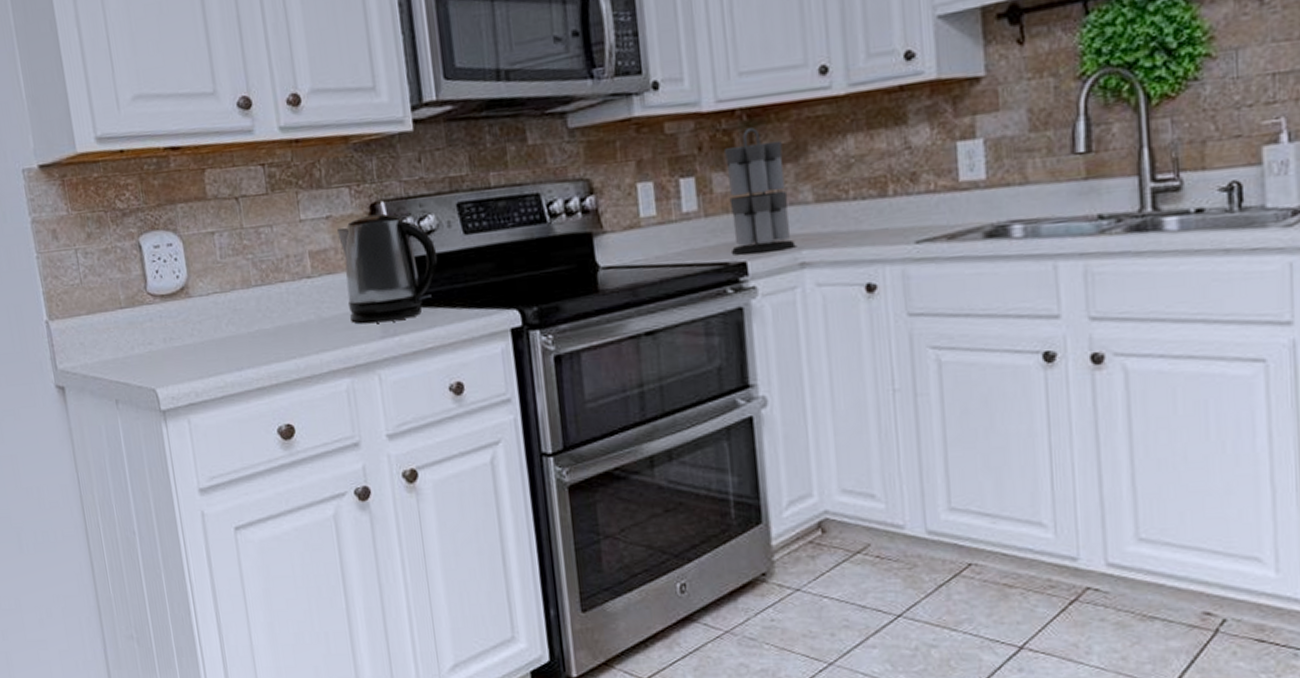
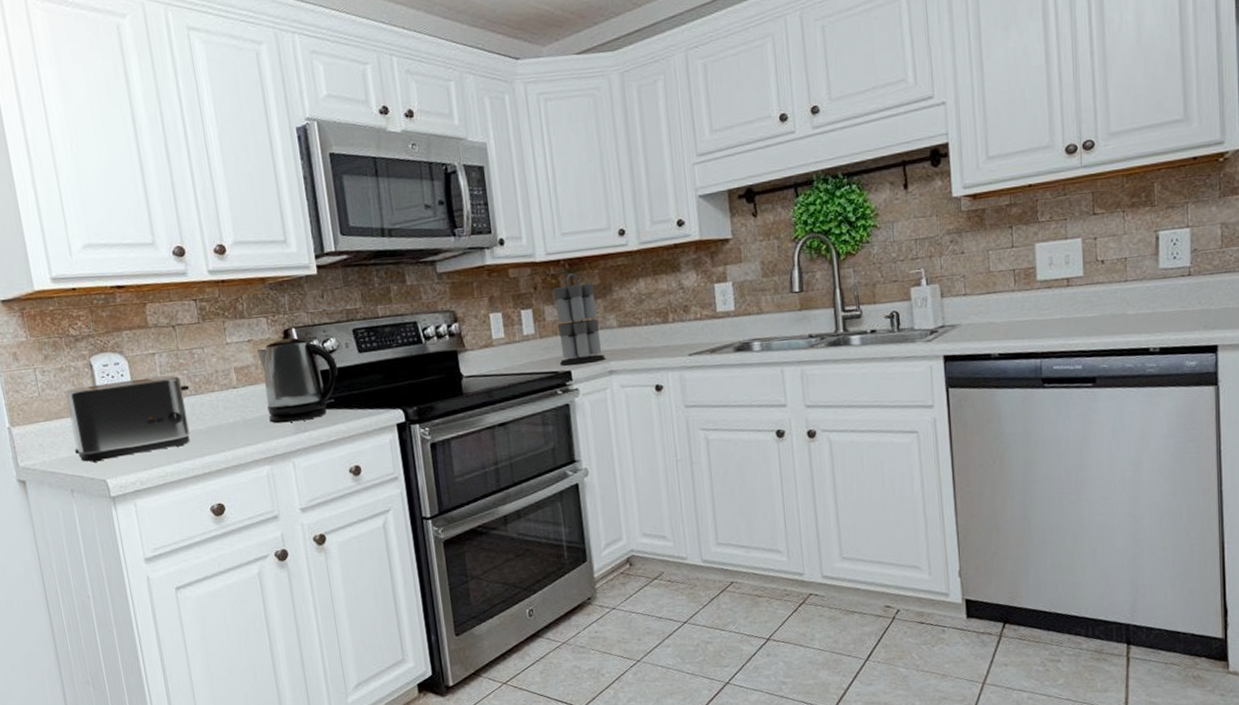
toaster: none [110,260,255,367] -> present [65,375,190,462]

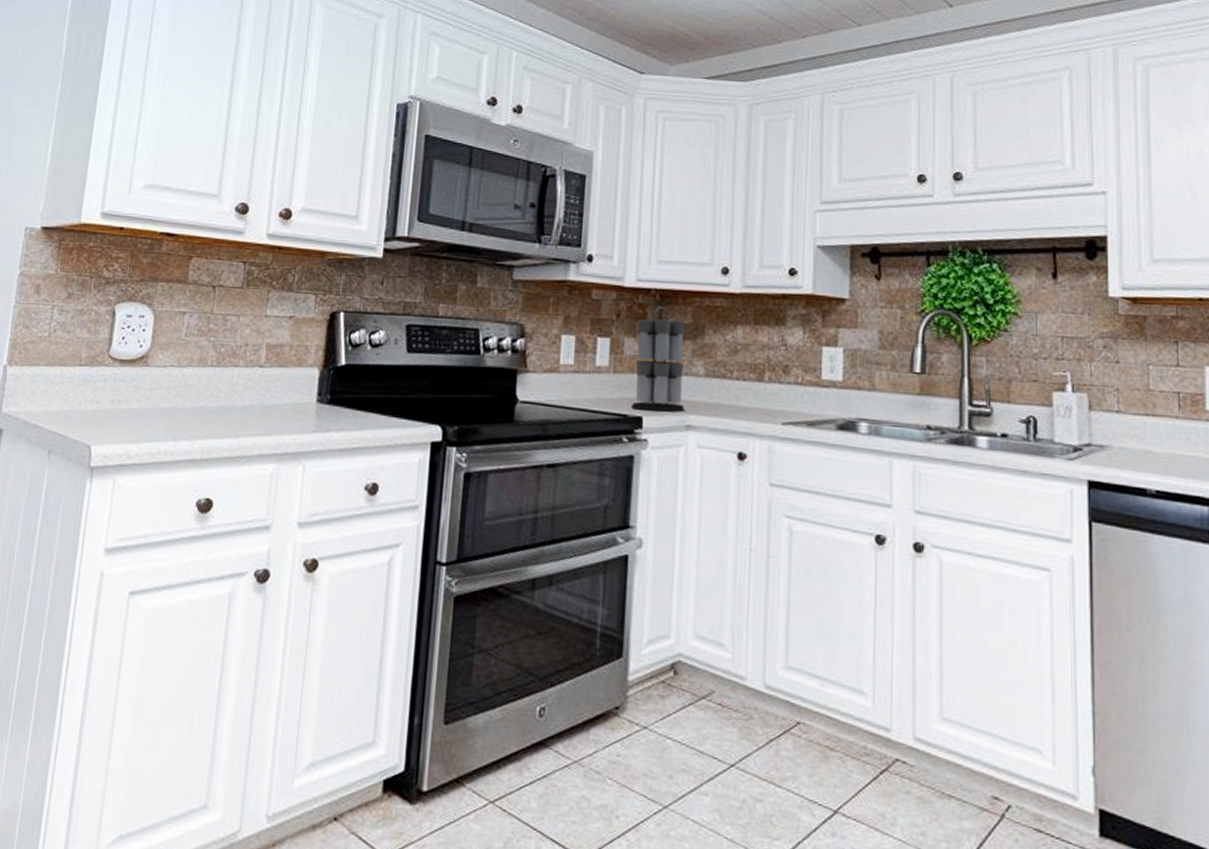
toaster: present [65,375,190,462] -> none [66,334,213,423]
kettle: present [257,337,339,424] -> none [290,321,381,419]

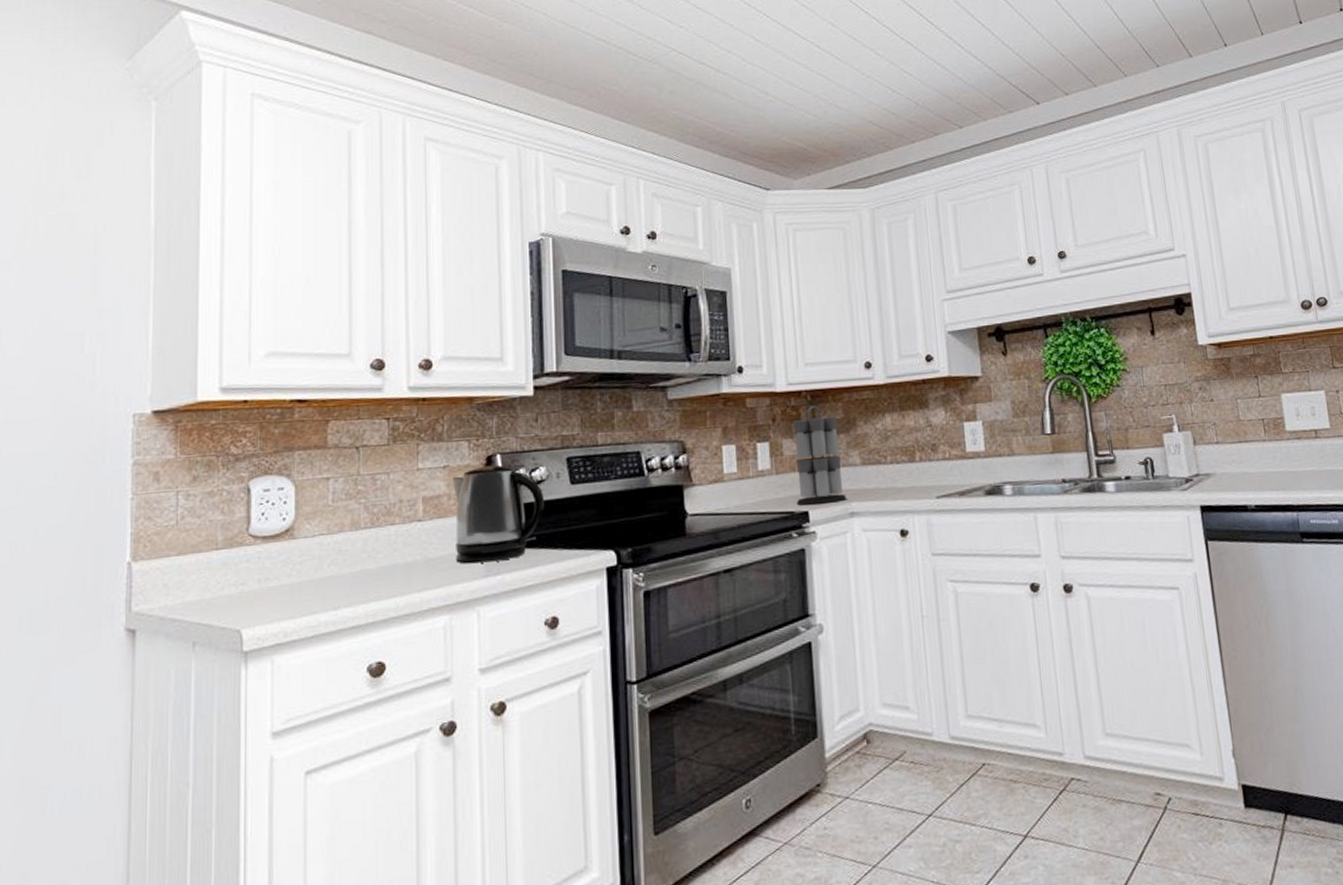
kettle: none [290,321,381,419] -> present [453,464,545,564]

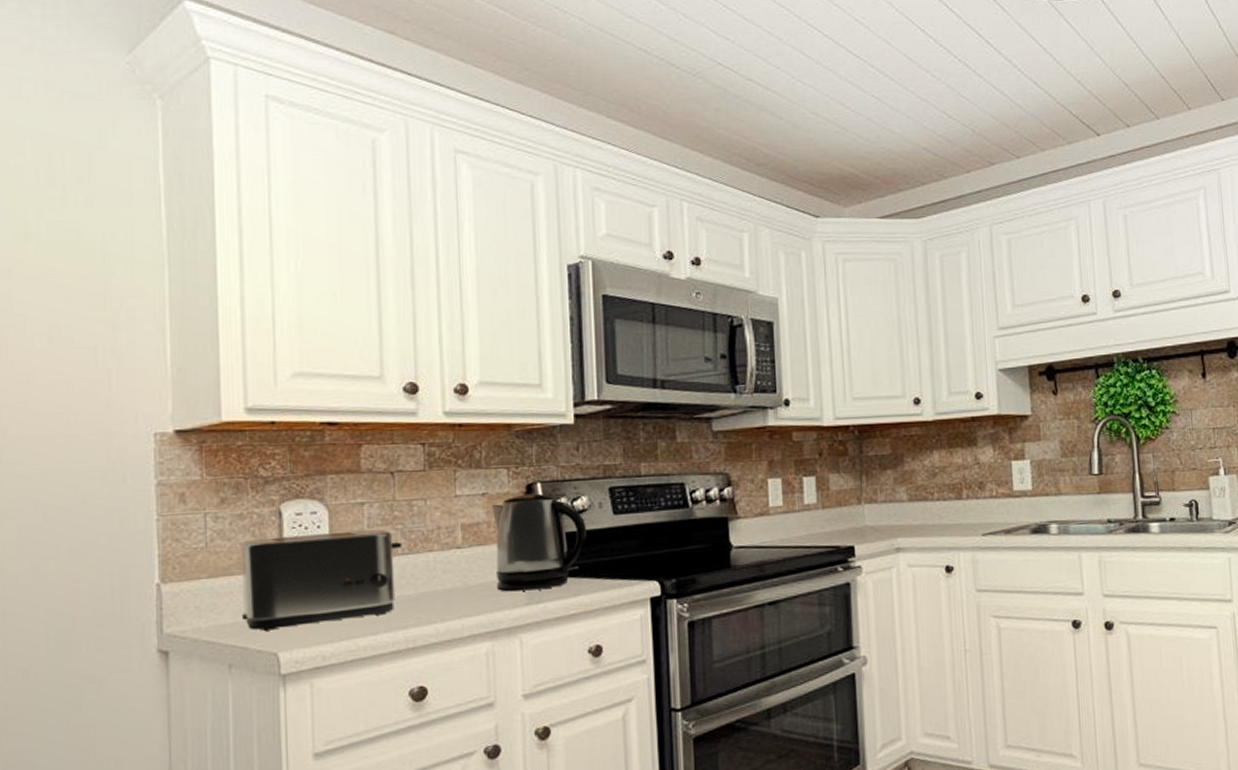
toaster: none [207,504,365,608] -> present [240,529,403,631]
spice rack: present [792,406,847,507] -> none [839,441,893,541]

